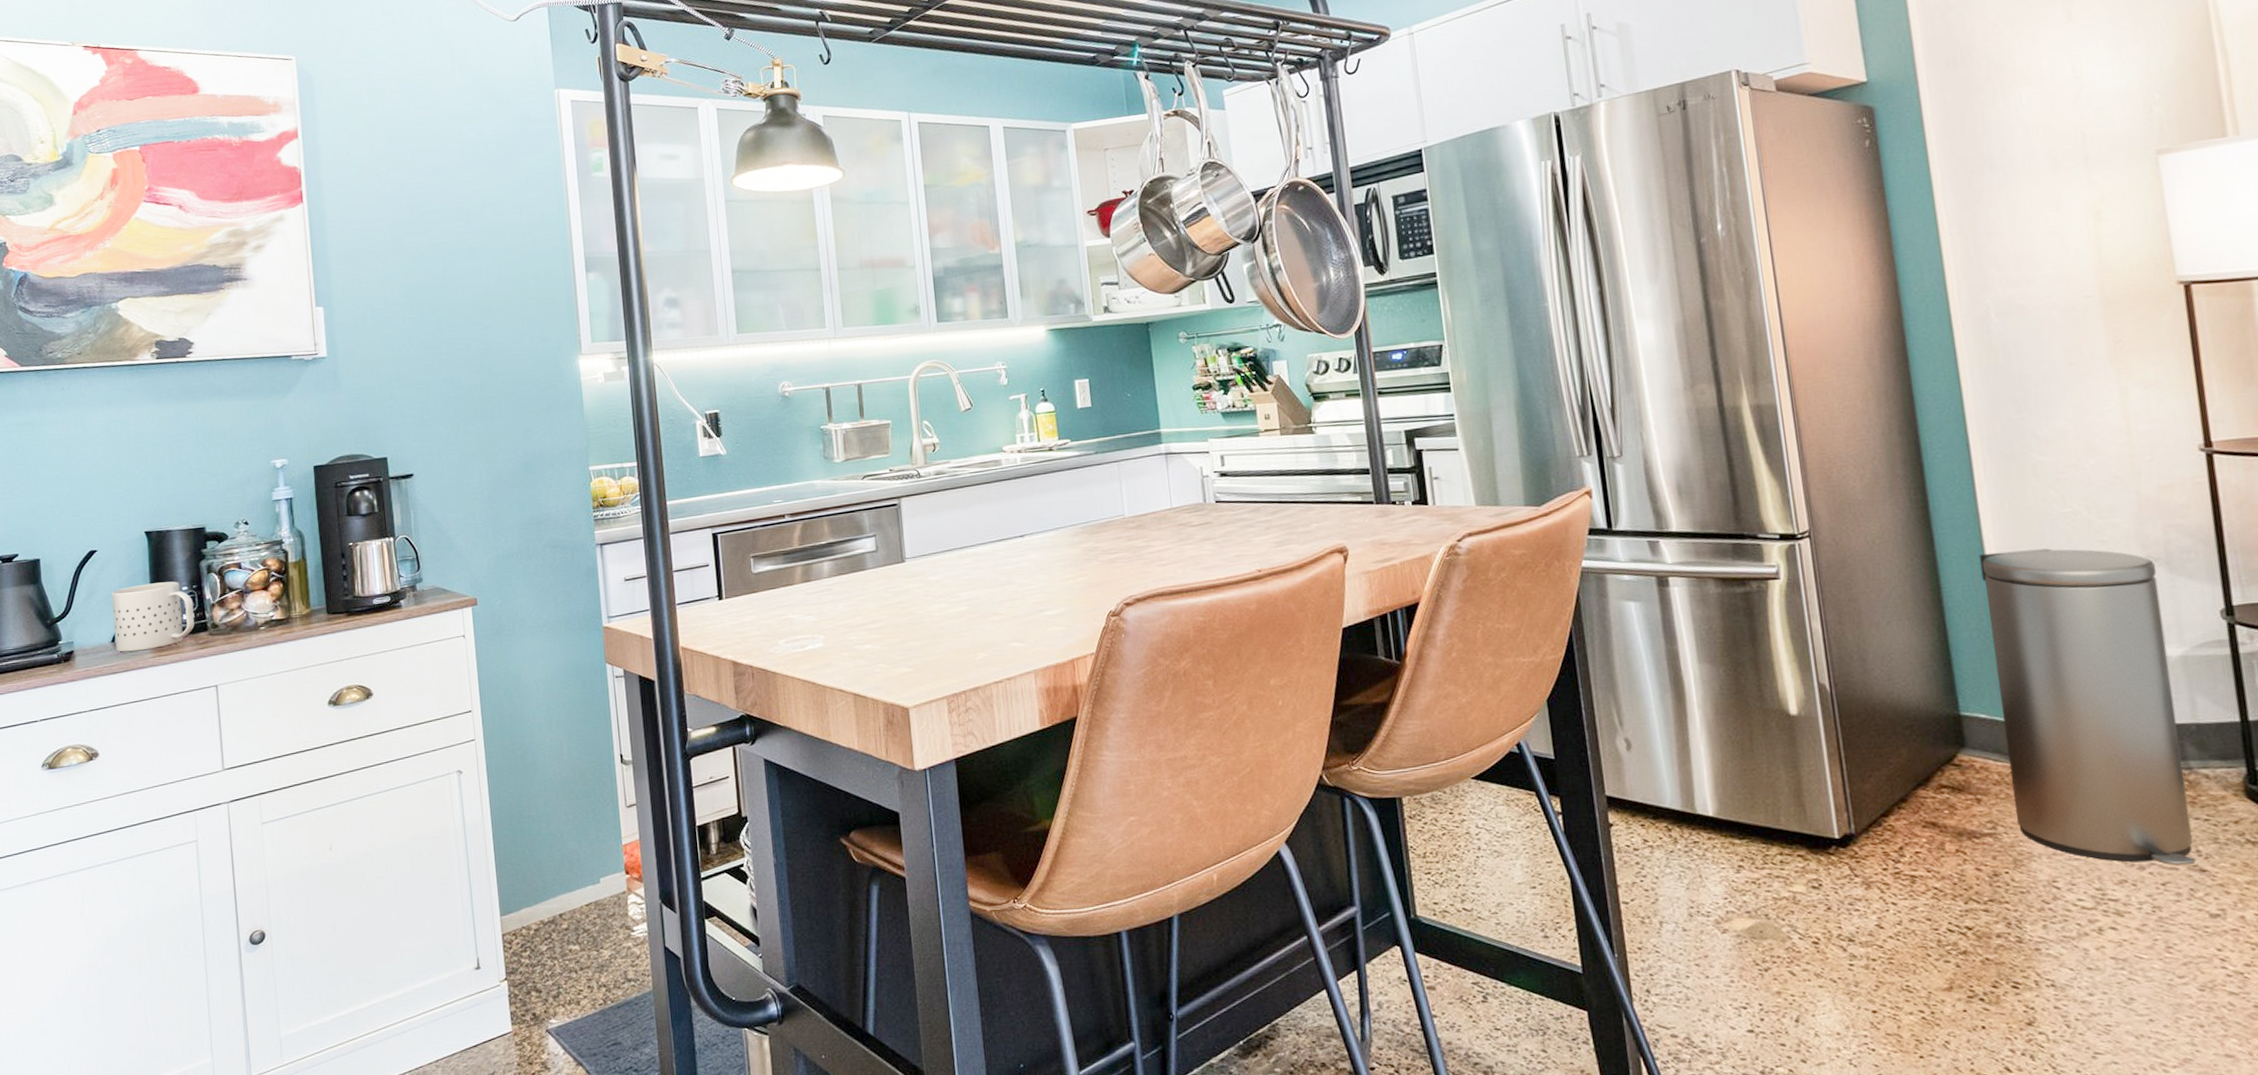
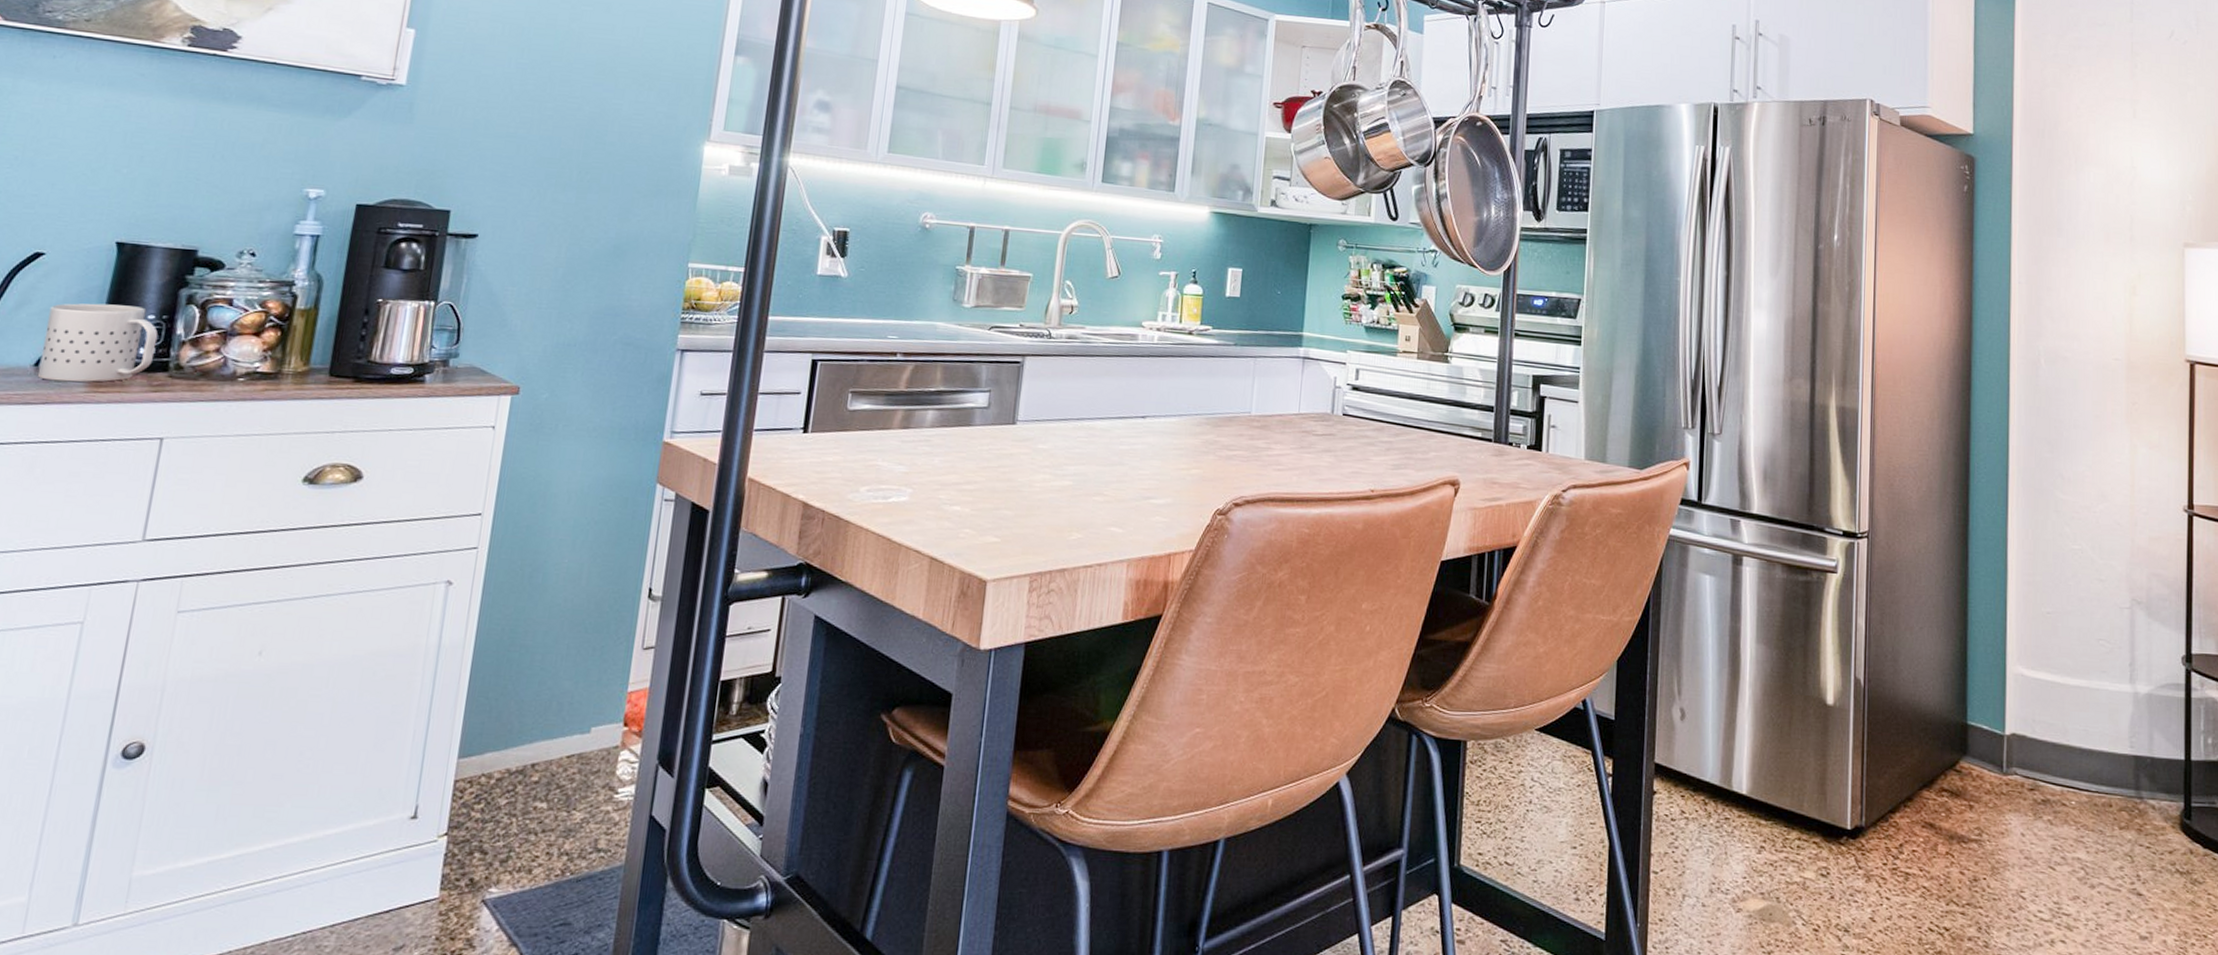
pedal bin: present [1979,548,2196,866] -> none [1999,576,2137,889]

